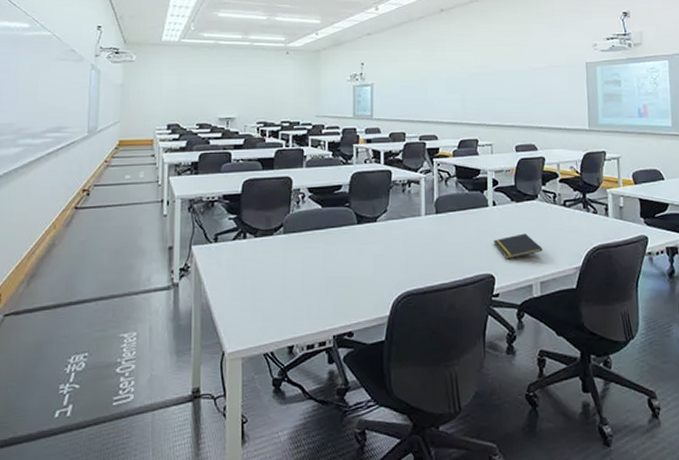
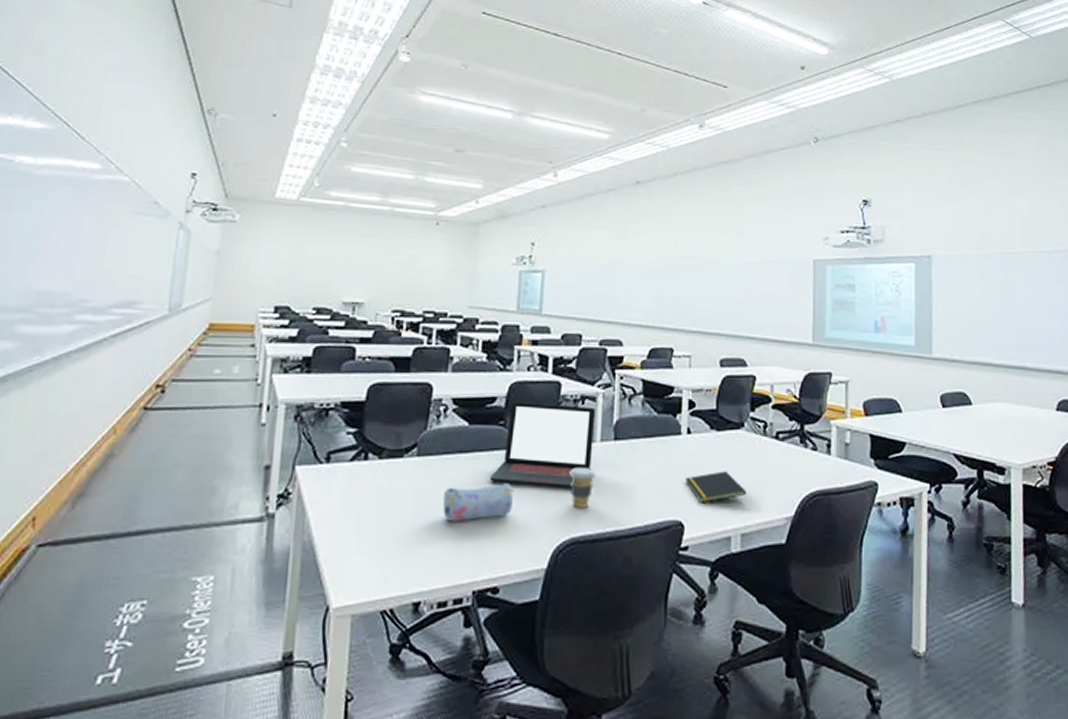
pencil case: none [305,251,359,283] -> present [442,483,513,522]
laptop: none [340,187,420,253] -> present [489,401,596,488]
coffee cup: none [403,237,422,268] -> present [570,468,595,508]

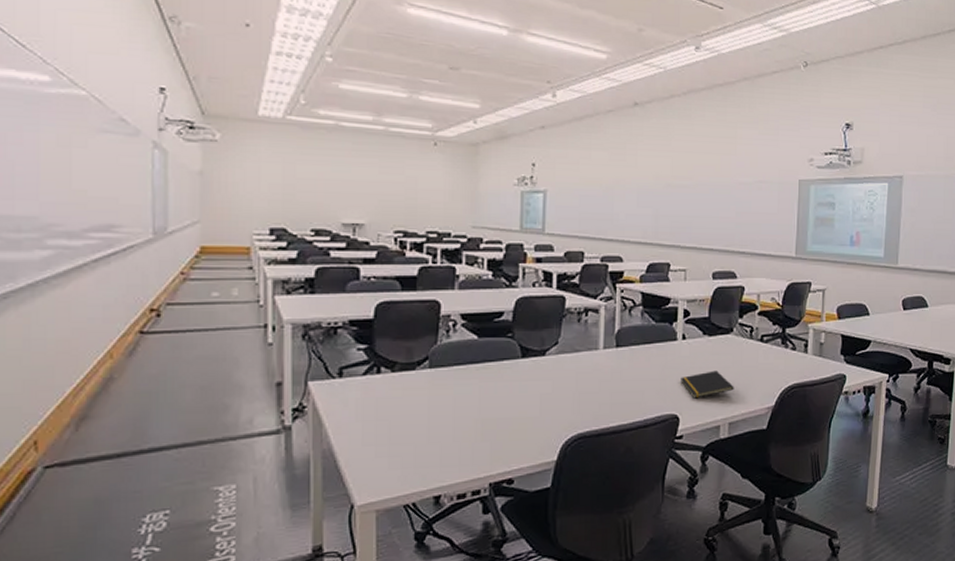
pencil case: present [442,483,513,522] -> none [456,389,523,425]
laptop: present [489,401,596,488] -> none [500,315,599,391]
coffee cup: present [570,468,595,508] -> none [576,373,599,408]

